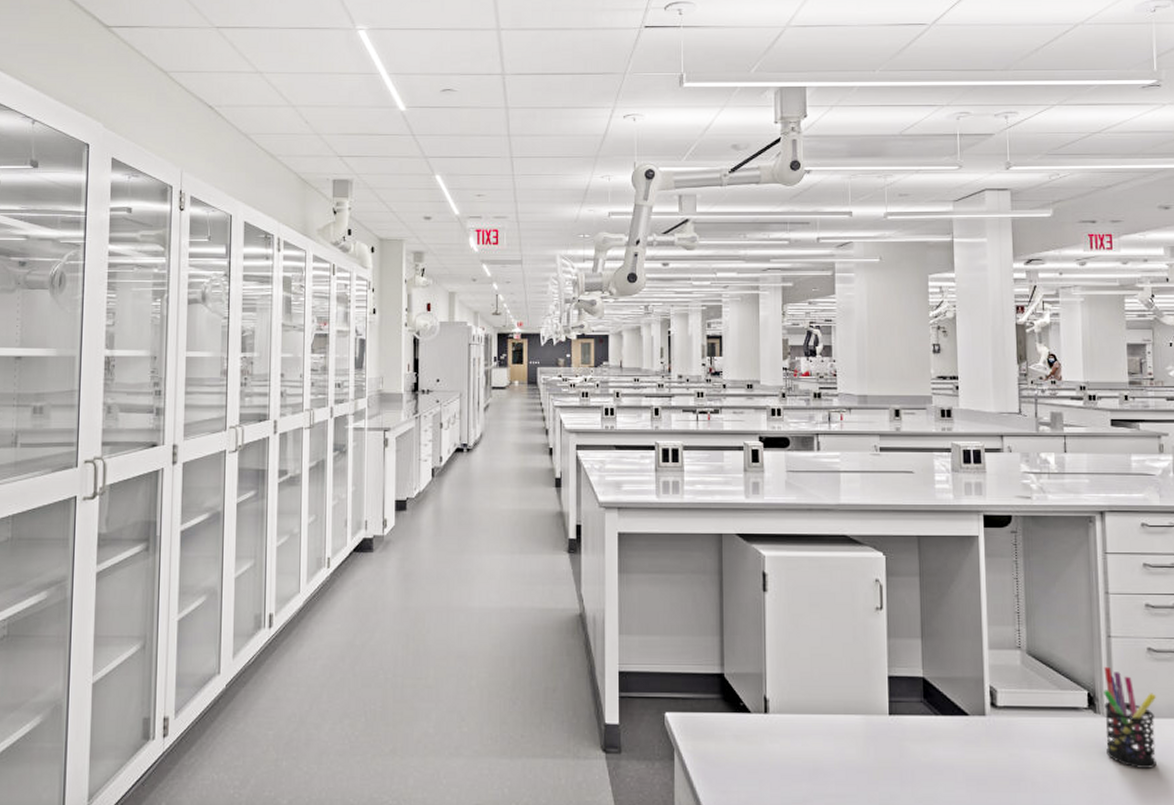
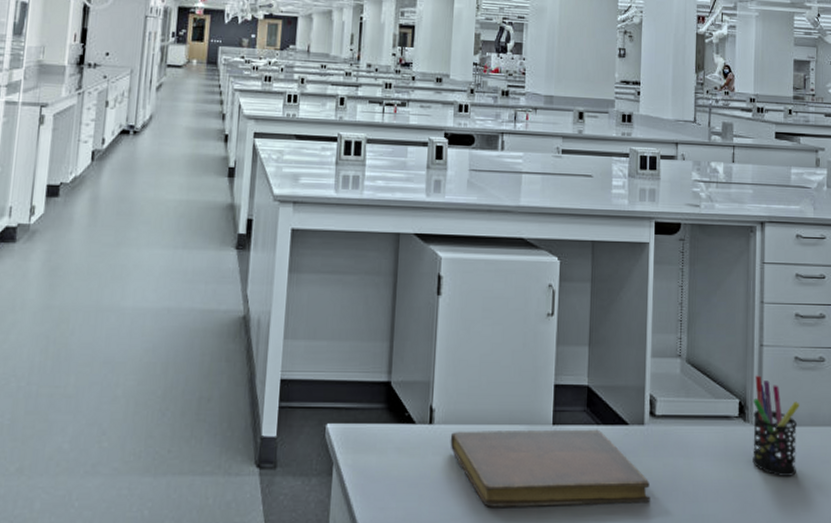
notebook: none [786,719,997,793] -> present [450,429,651,507]

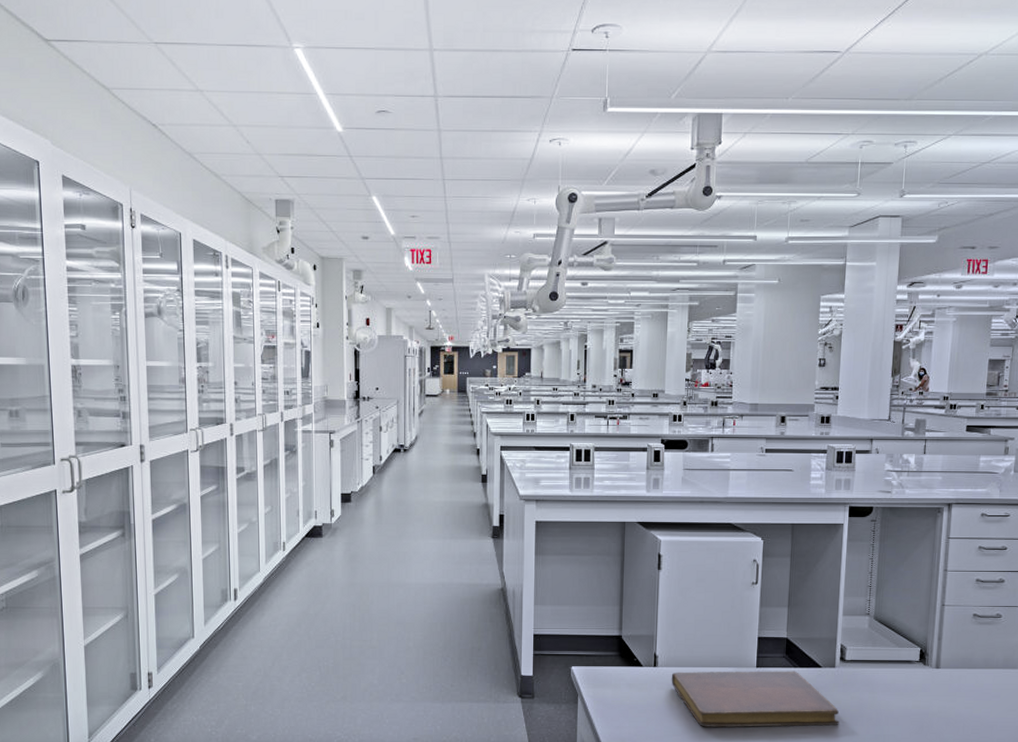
pen holder: present [753,375,799,476] -> none [930,629,975,707]

